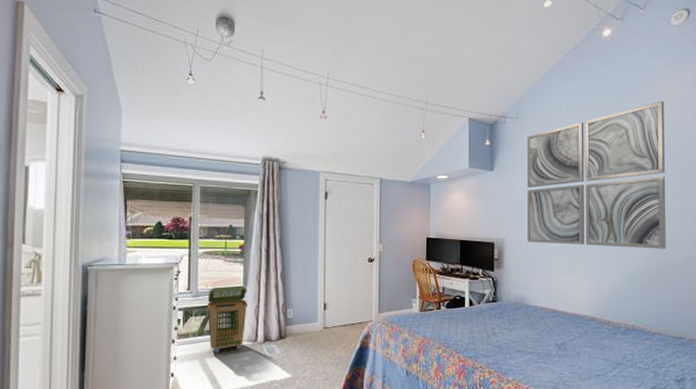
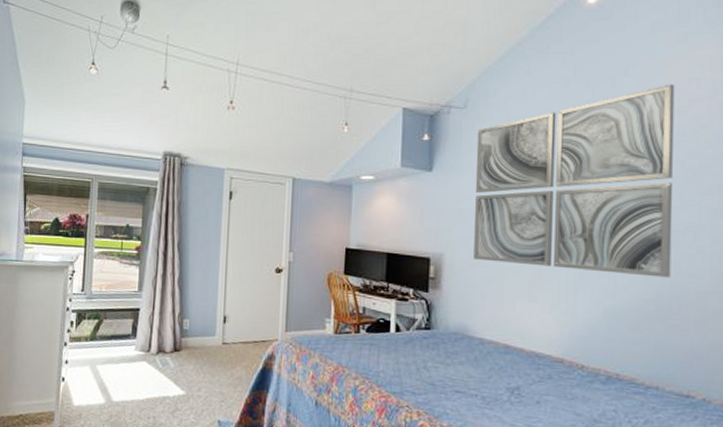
laundry basket: present [207,285,248,352] -> none [100,290,143,360]

